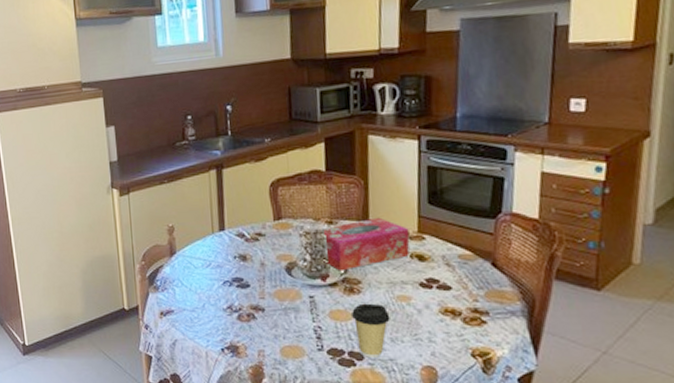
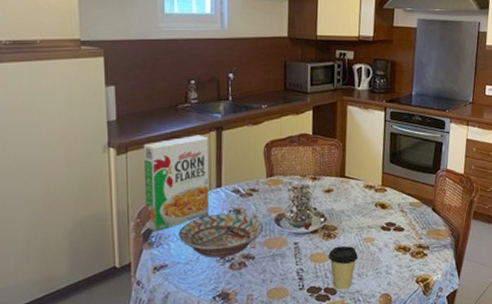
cereal box: none [144,174,213,275] -> present [143,135,210,232]
decorative bowl: none [183,259,272,307] -> present [178,213,263,258]
tissue box: present [322,217,410,271] -> none [307,174,375,220]

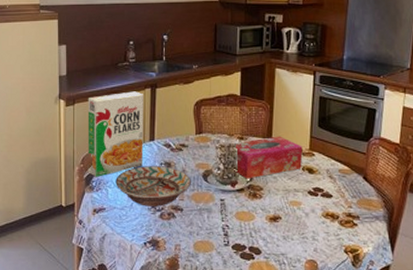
tissue box: none [307,174,375,220] -> present [234,136,303,179]
coffee cup: present [327,245,358,292] -> none [253,206,284,252]

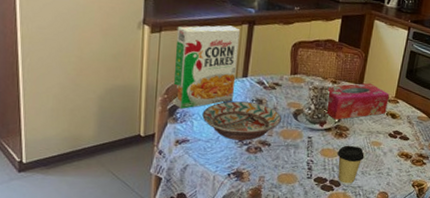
coffee cup: none [253,206,284,252] -> present [336,145,365,185]

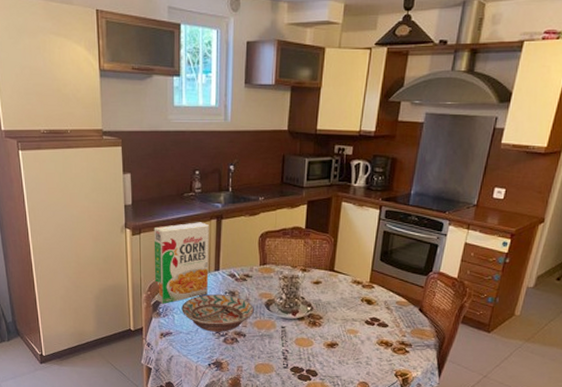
tissue box: present [324,83,389,120] -> none [295,268,363,309]
coffee cup: present [336,145,365,185] -> none [311,334,341,375]

